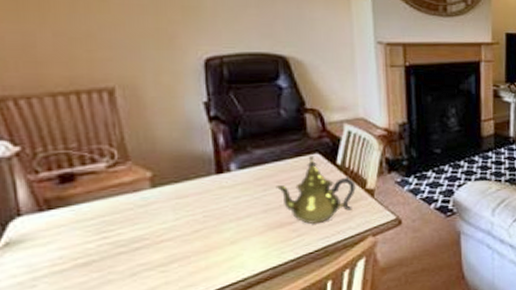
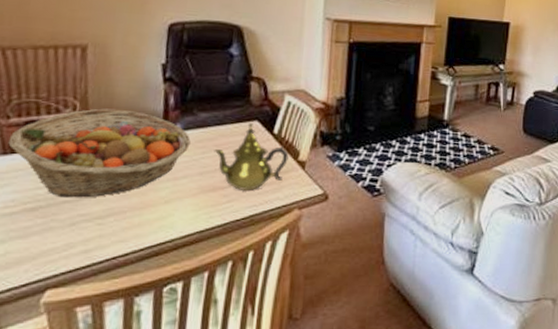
fruit basket: none [42,153,249,250] -> present [8,108,191,198]

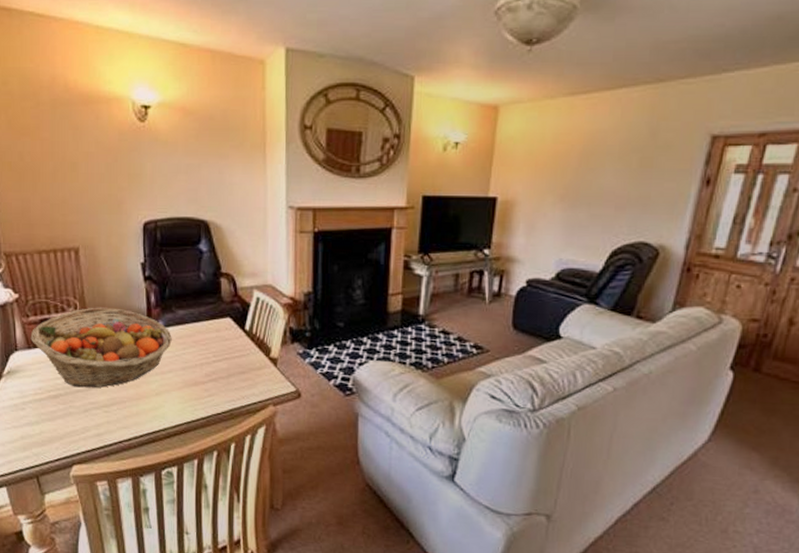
teapot: present [214,123,289,190] -> none [193,320,261,386]

